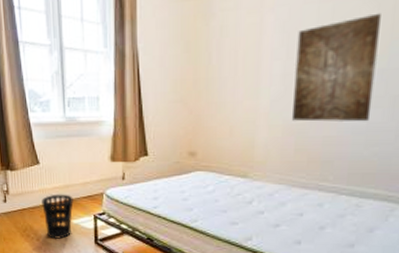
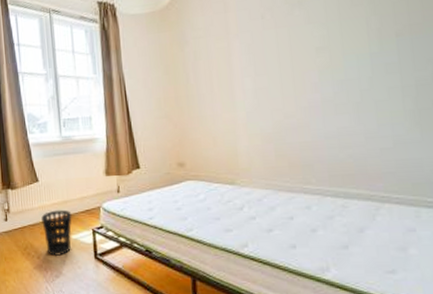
wall art: present [292,12,381,122] -> none [262,34,339,129]

